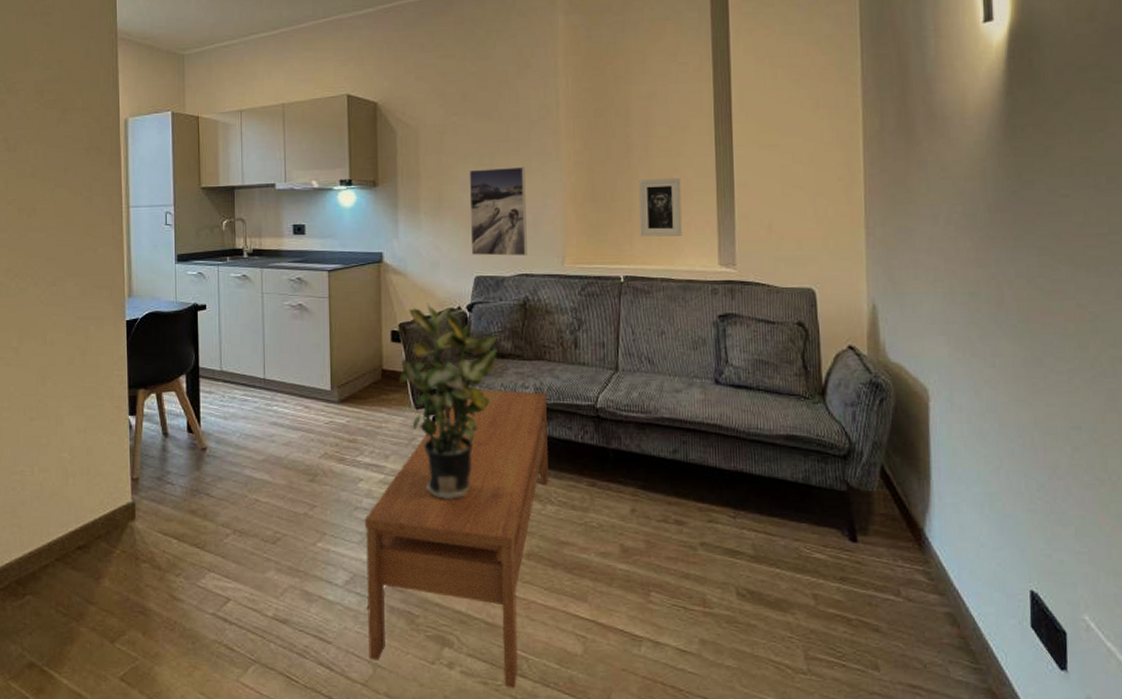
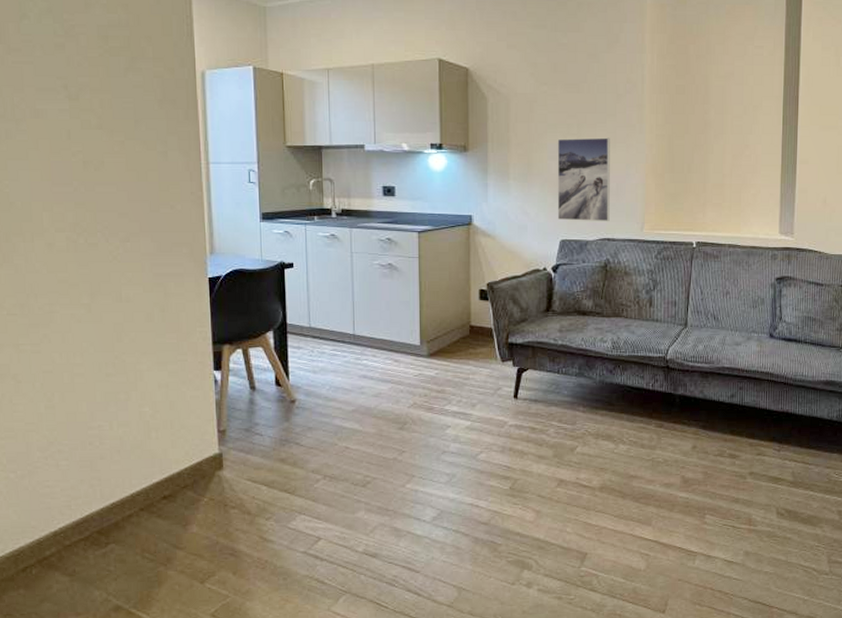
coffee table: present [364,388,549,688] -> none [451,343,623,601]
potted plant: present [399,303,498,500] -> none [487,264,580,443]
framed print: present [638,177,682,237] -> none [712,153,751,207]

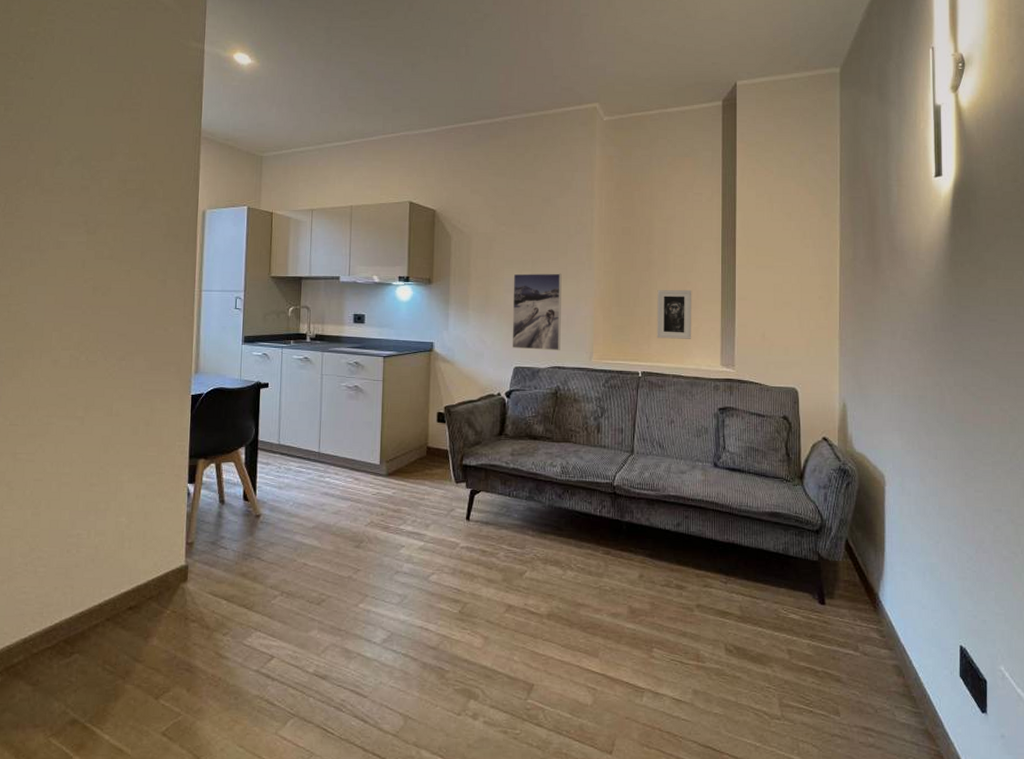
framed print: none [712,153,751,207] -> present [657,289,692,339]

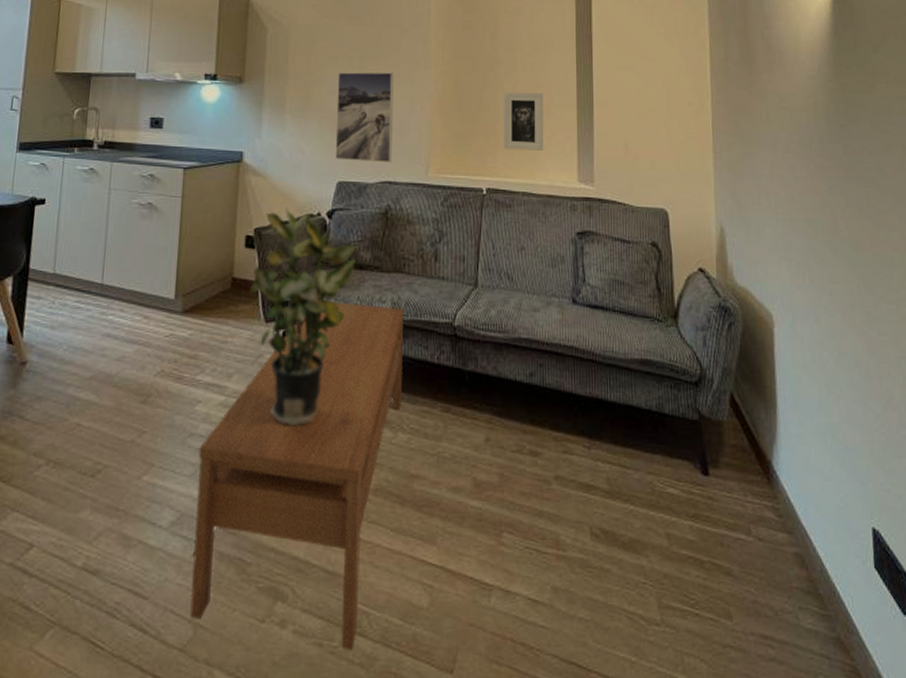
coffee table: none [401,466,572,736] -> present [190,301,405,650]
potted plant: none [442,389,532,566] -> present [250,207,357,426]

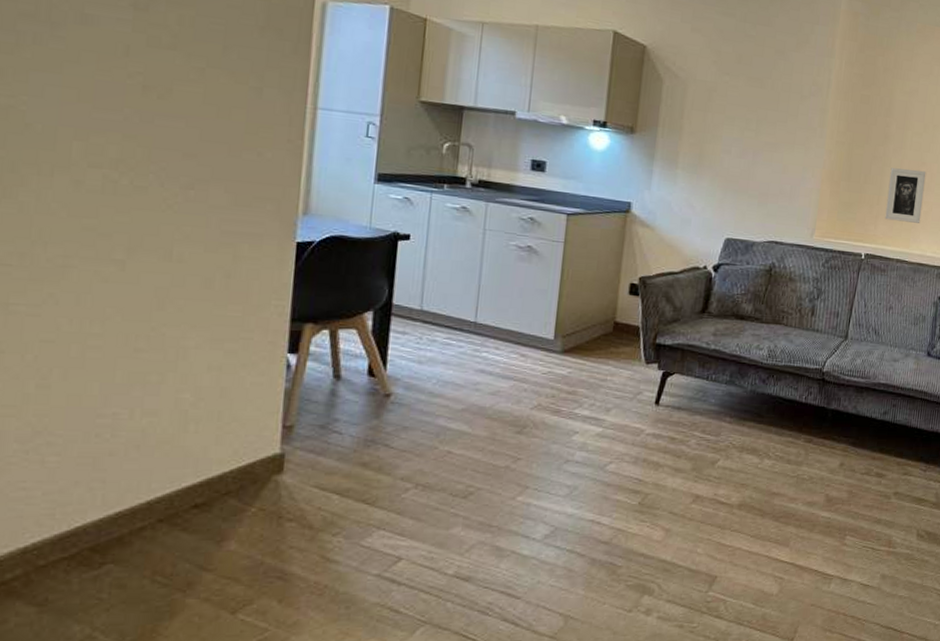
coffee table: present [190,301,405,650] -> none [561,347,780,629]
potted plant: present [250,207,357,426] -> none [632,259,740,454]
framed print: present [335,72,394,163] -> none [724,132,789,225]

